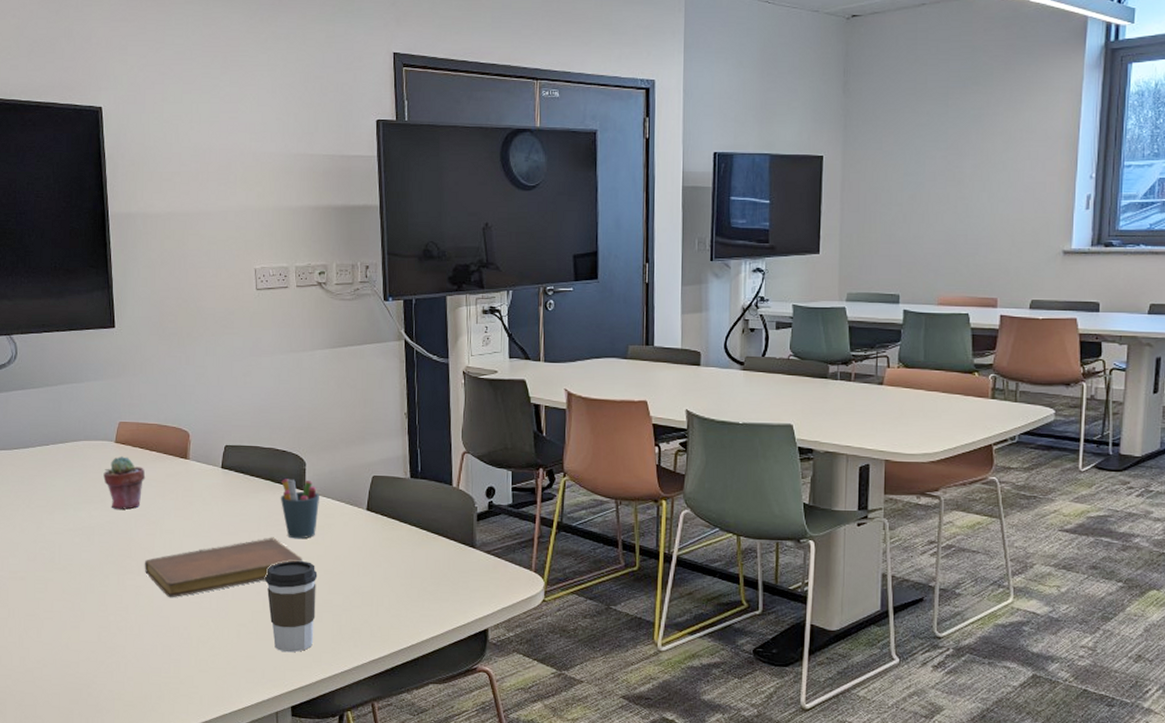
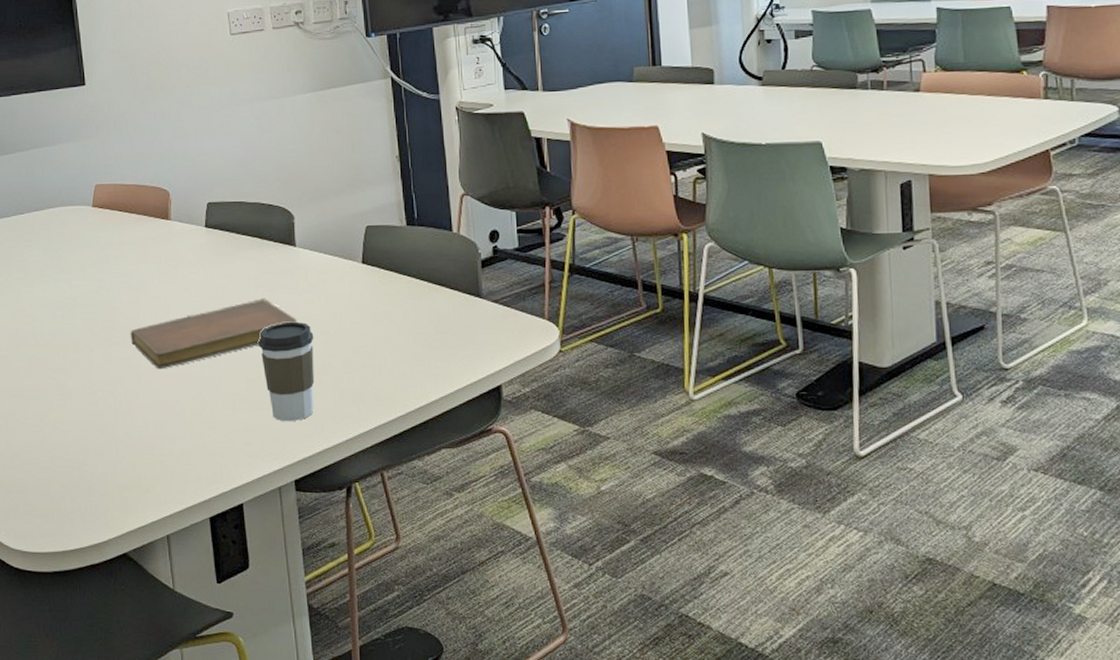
potted succulent: present [103,455,146,510] -> none [82,220,127,278]
pen holder: present [280,479,319,539] -> none [269,234,311,299]

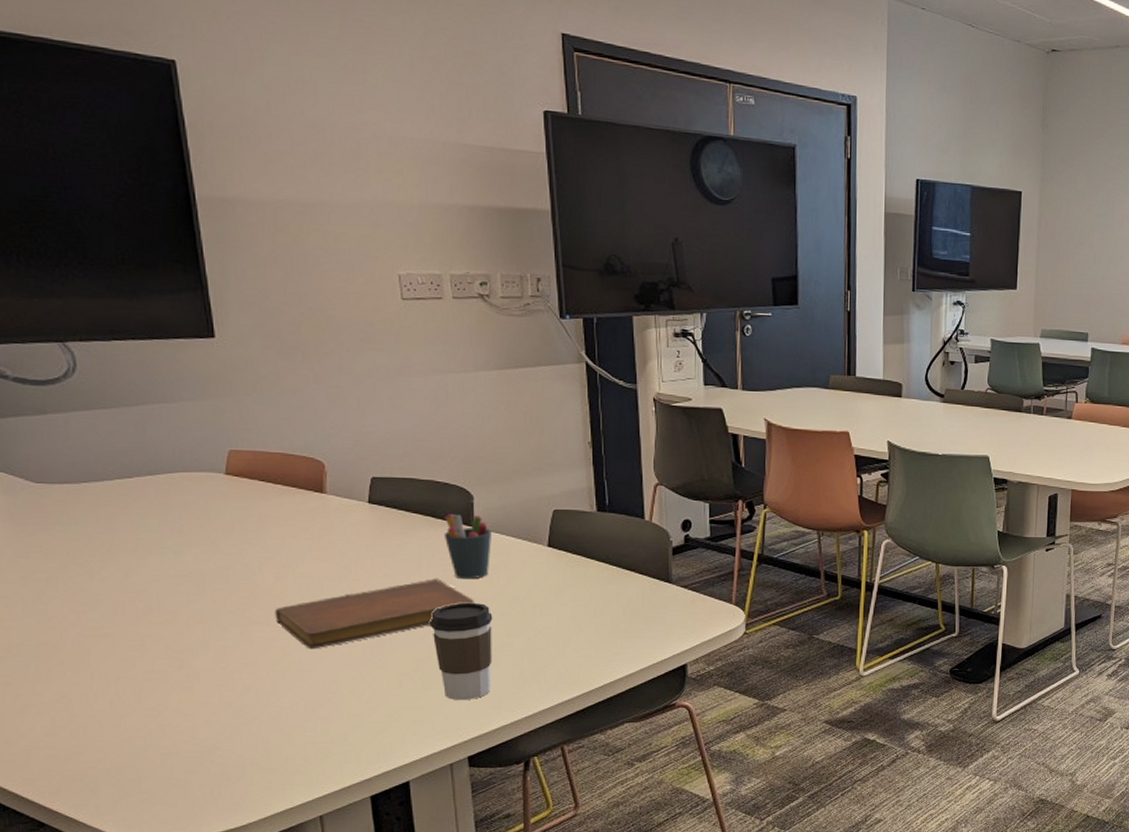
pen holder: none [269,234,311,299] -> present [443,514,491,580]

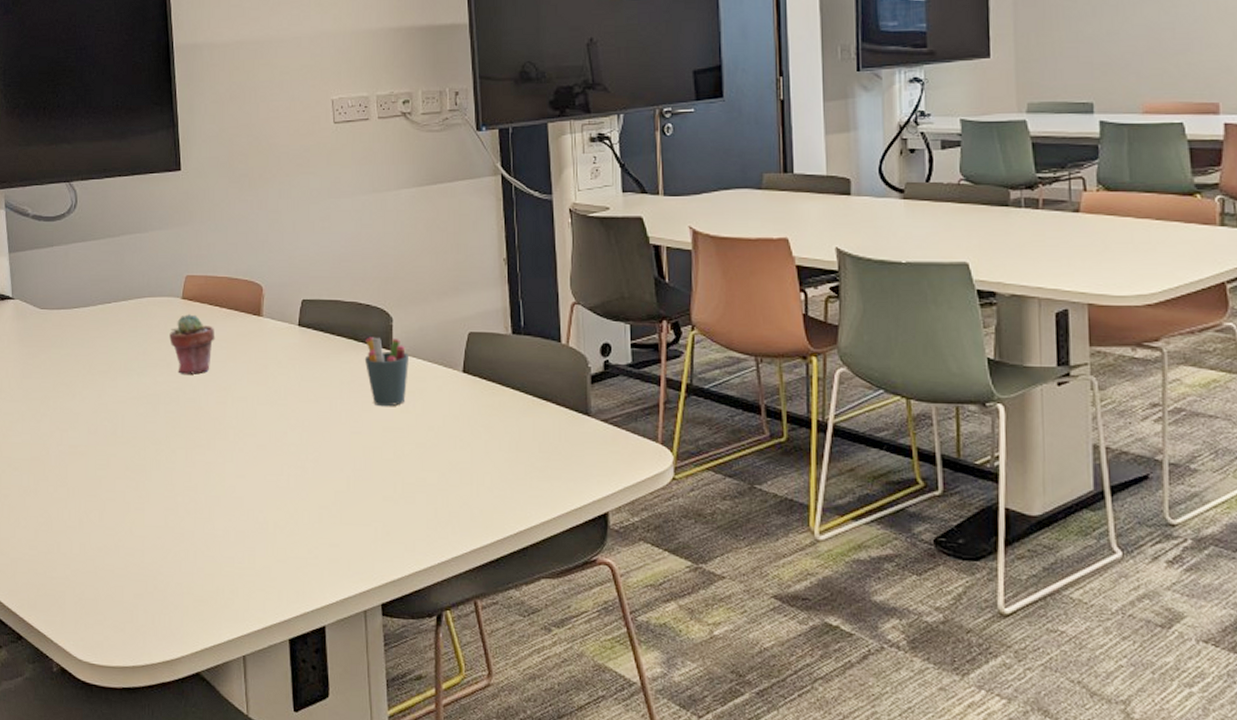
potted succulent: none [212,489,270,552] -> present [169,313,215,375]
notebook: present [274,579,476,650] -> none [214,406,392,476]
coffee cup: present [430,602,493,701] -> none [349,431,409,540]

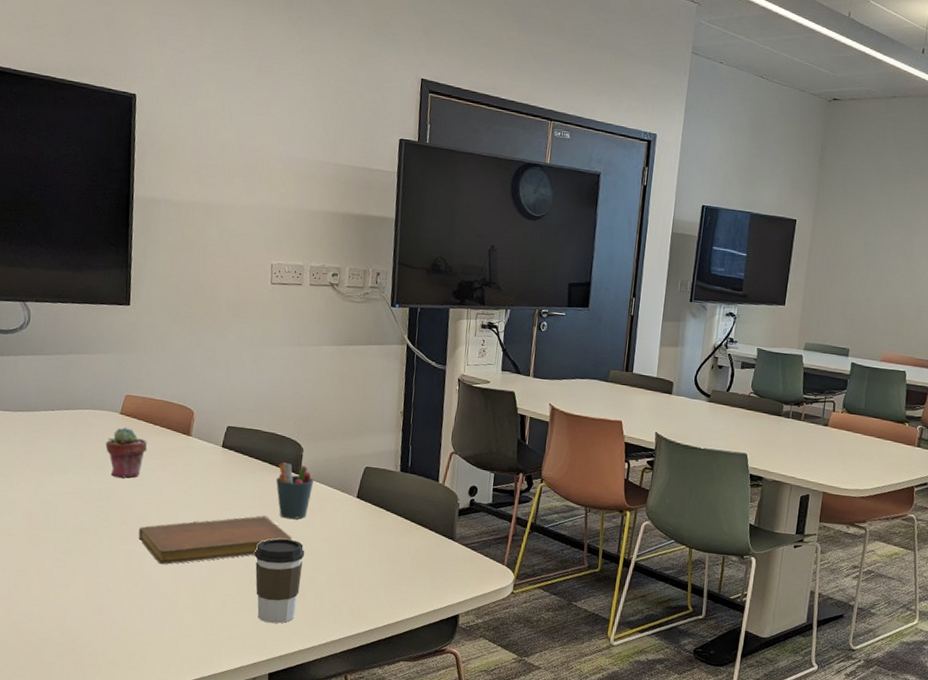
notebook: none [214,406,392,476] -> present [138,516,293,565]
coffee cup: none [349,431,409,540] -> present [254,538,305,624]

